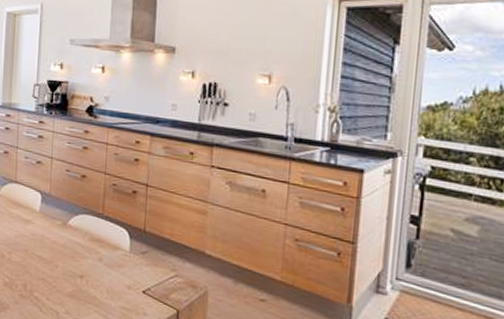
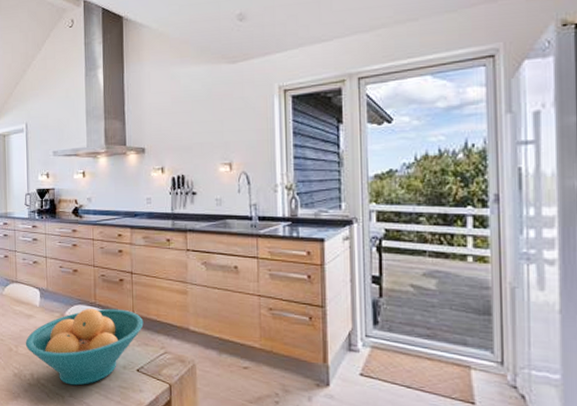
fruit bowl: none [20,219,155,303] -> present [25,308,144,386]

